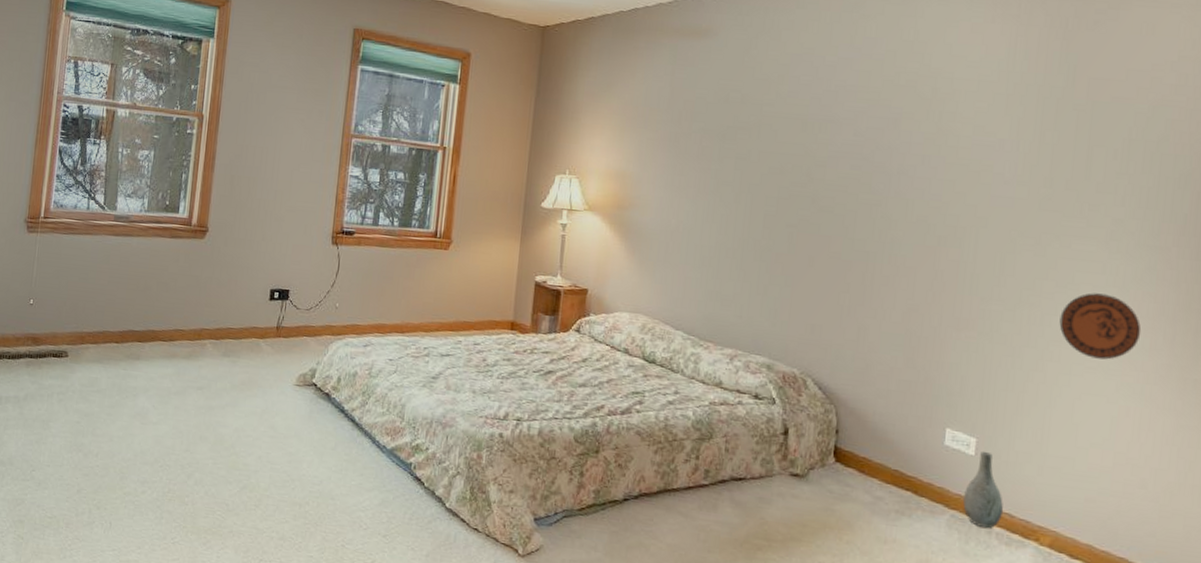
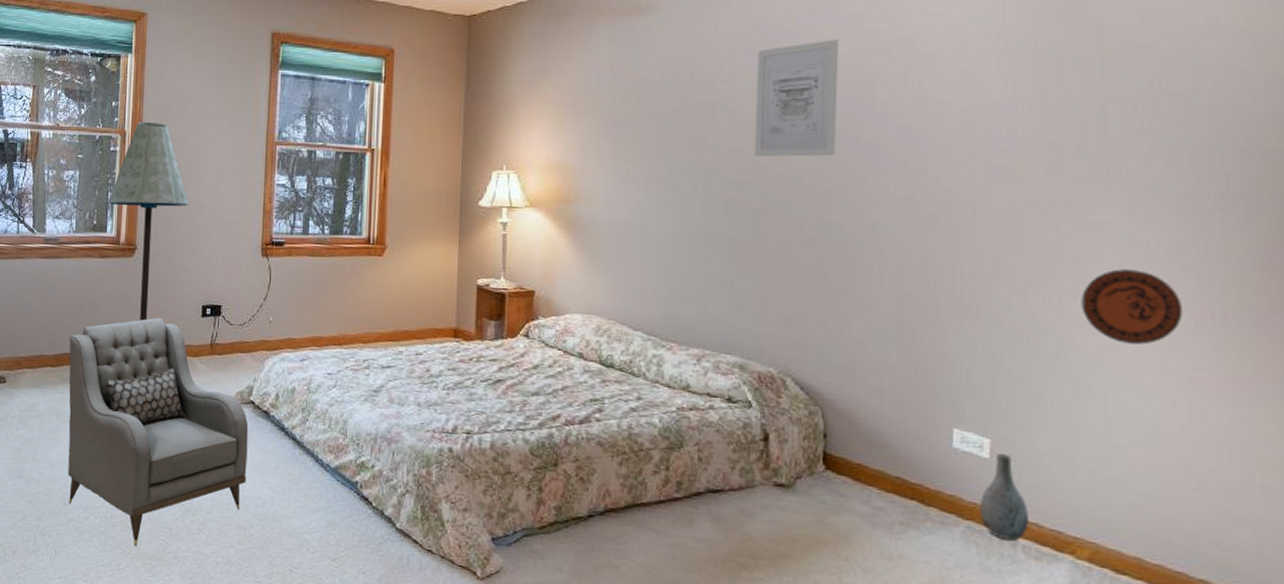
armchair: none [126,298,310,521] -> present [68,317,249,546]
floor lamp: none [182,106,263,302] -> present [108,121,189,321]
wall art: none [792,73,874,180] -> present [754,40,840,157]

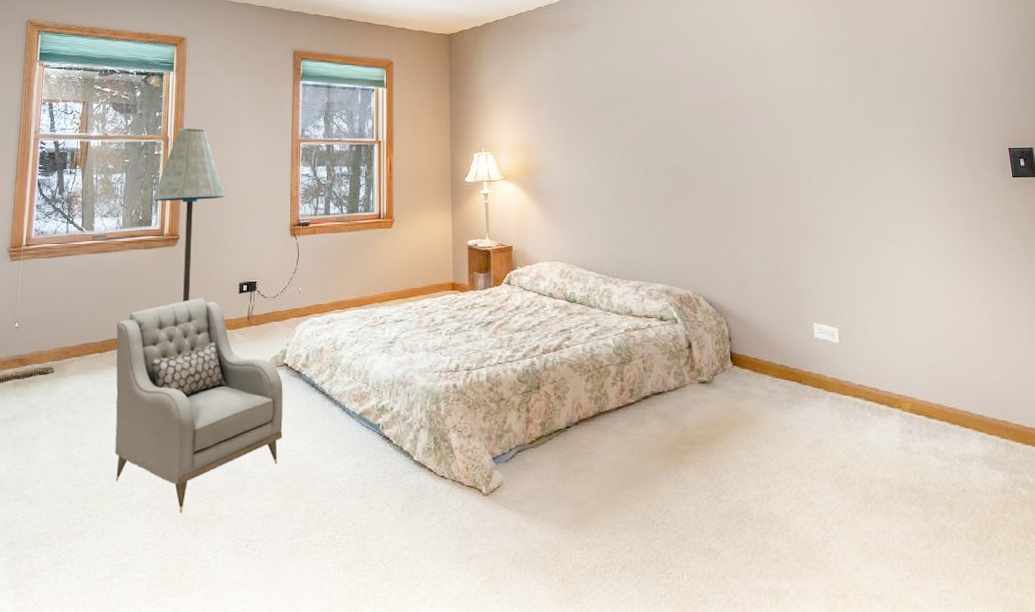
wall art: present [754,40,840,157] -> none [656,45,715,132]
vase: present [980,453,1030,540] -> none [837,338,870,403]
decorative plate: present [1081,269,1183,345] -> none [880,197,941,249]

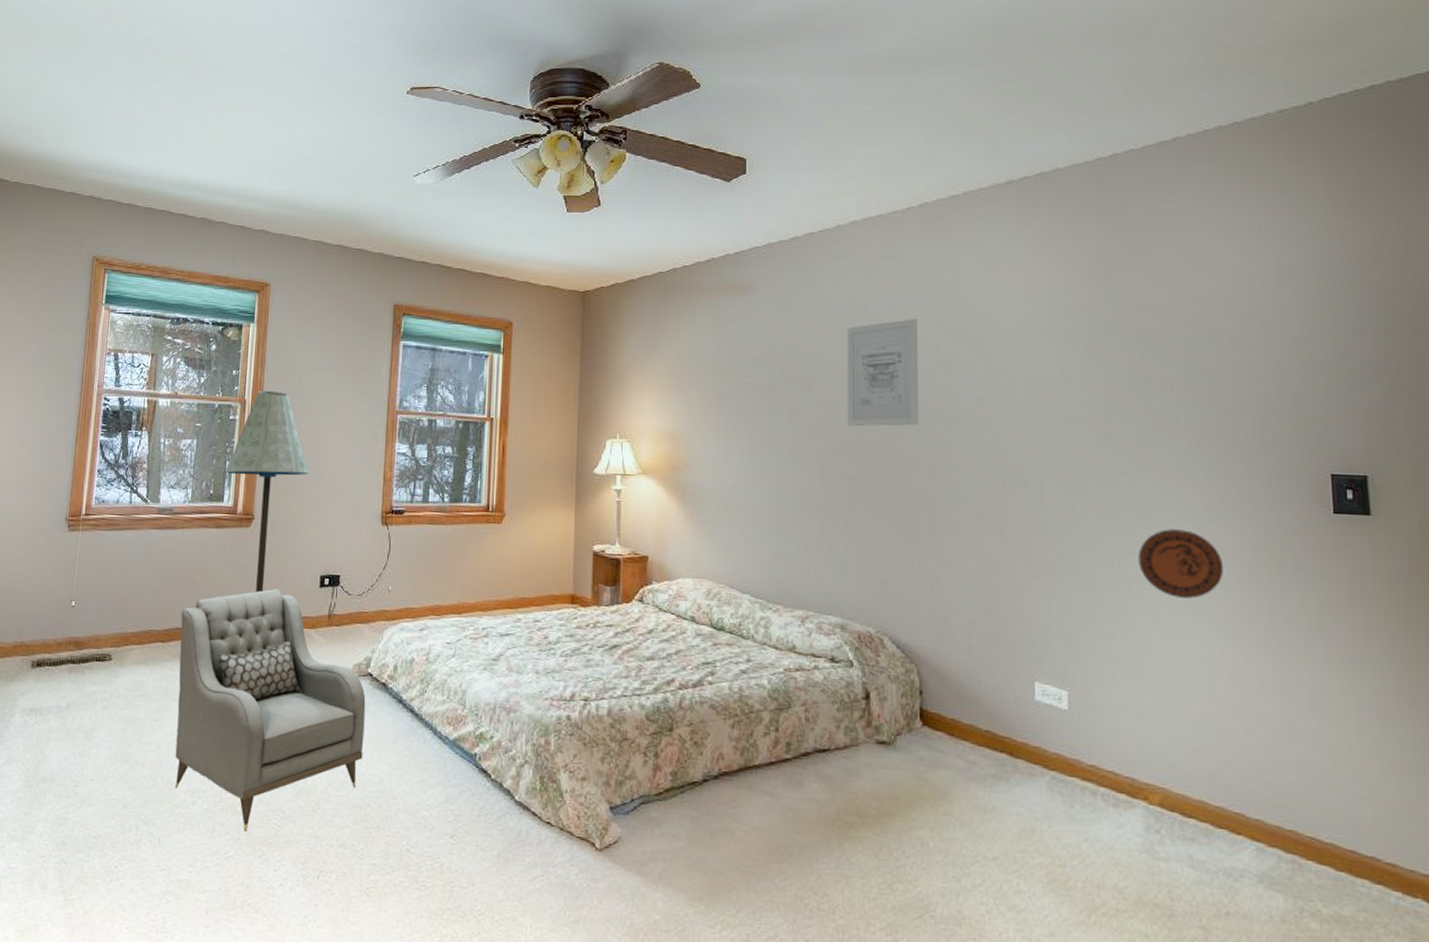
wall art: none [656,45,715,132] -> present [847,319,920,427]
decorative plate: none [880,197,941,249] -> present [1138,529,1224,599]

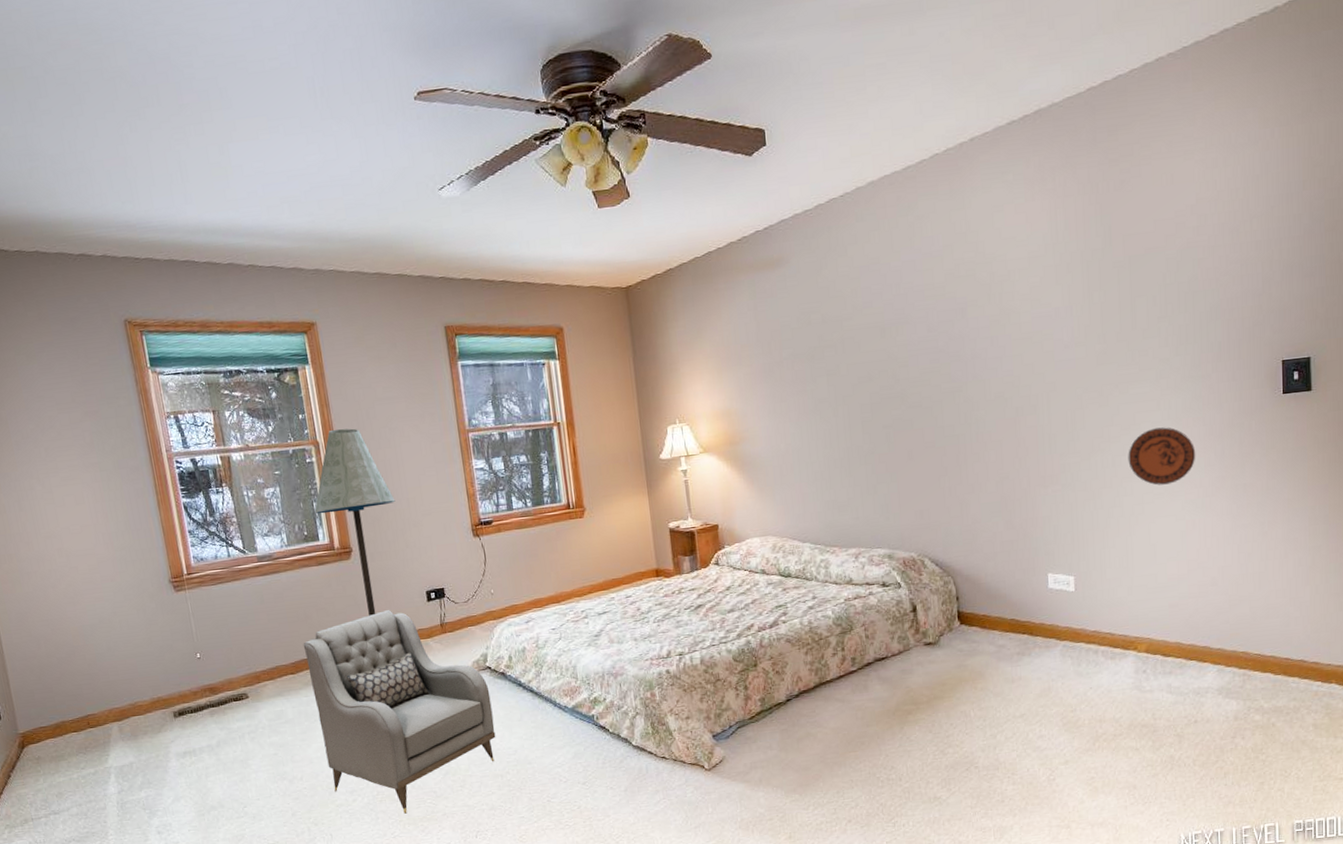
wall art: present [847,319,920,427] -> none [873,270,943,381]

